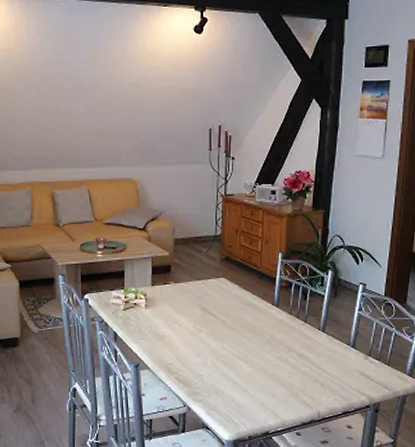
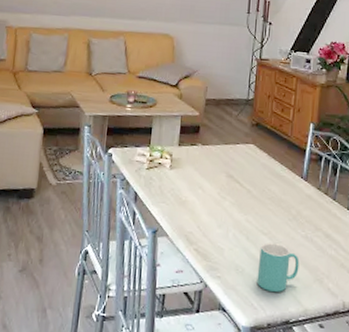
mug: none [236,366,275,408] -> present [257,243,300,292]

